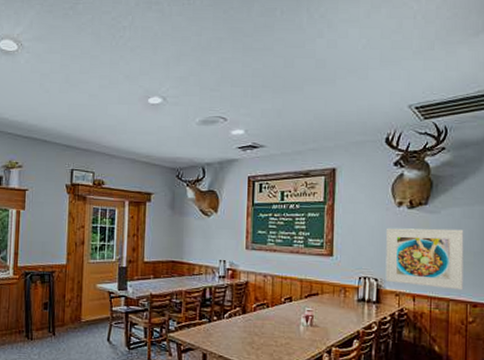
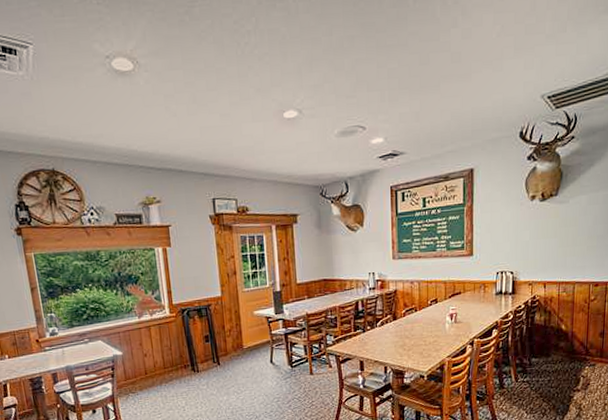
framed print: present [385,228,464,291] -> none [520,216,589,274]

